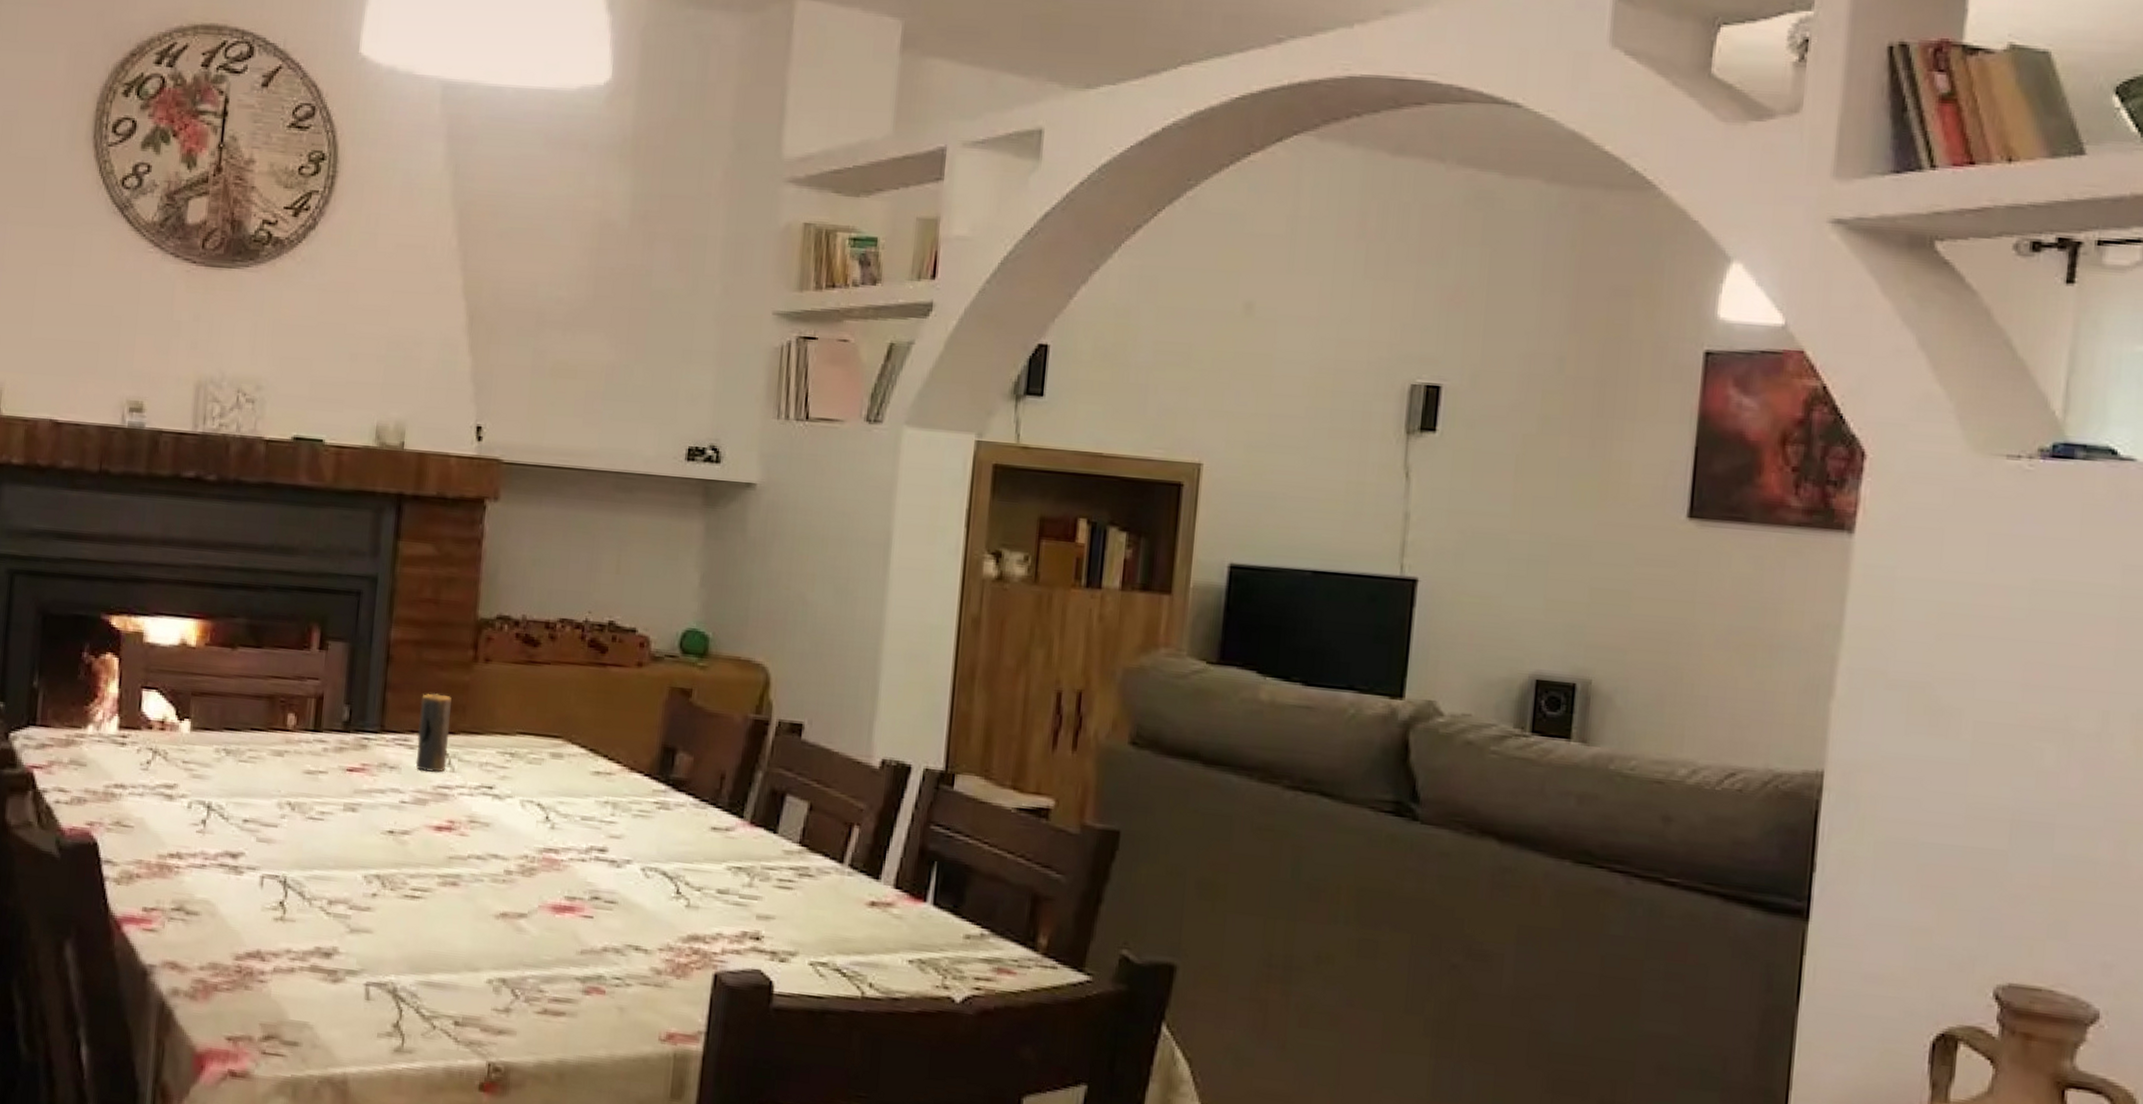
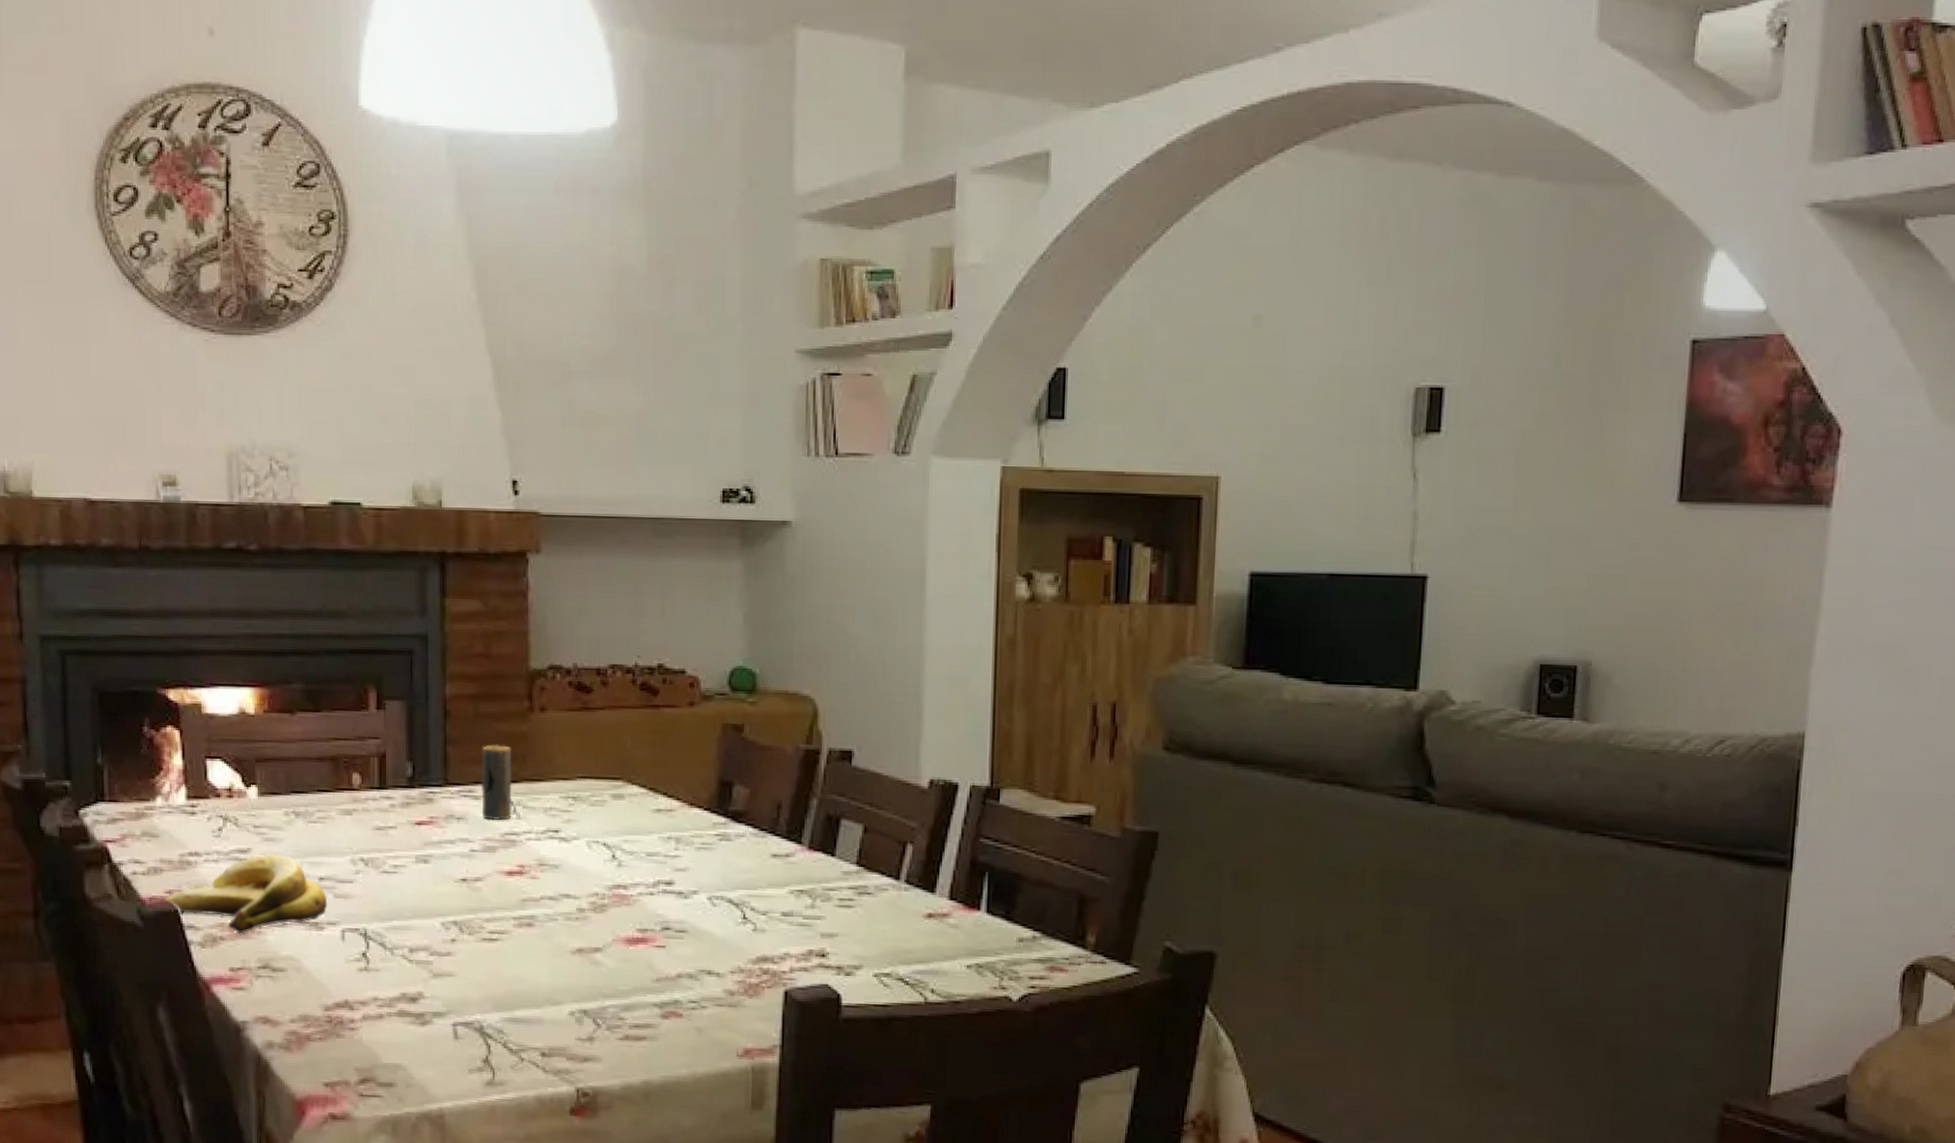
banana: none [83,791,250,873] -> present [163,855,328,934]

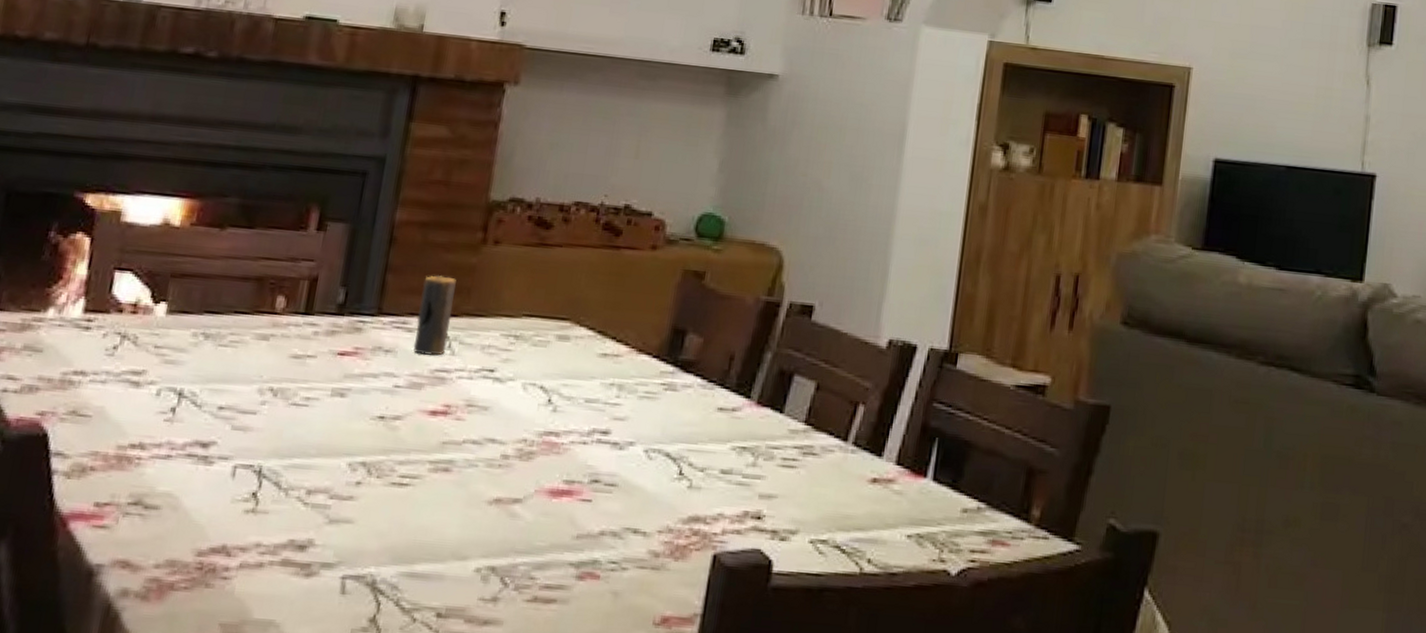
banana: present [163,855,328,934] -> none [32,378,223,465]

